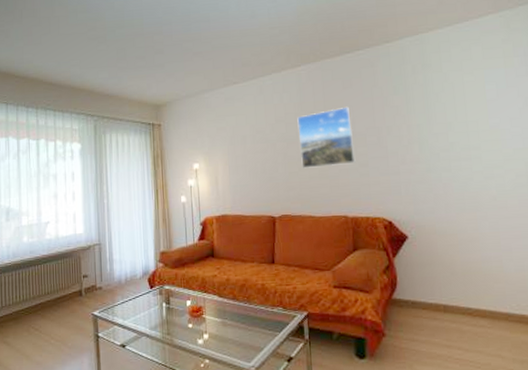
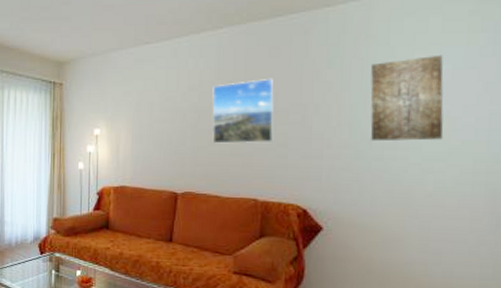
wall art: none [430,77,498,155] -> present [370,54,444,142]

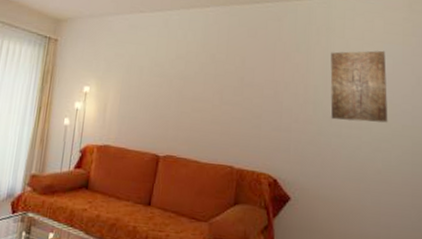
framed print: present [211,78,274,144] -> none [195,55,252,114]

